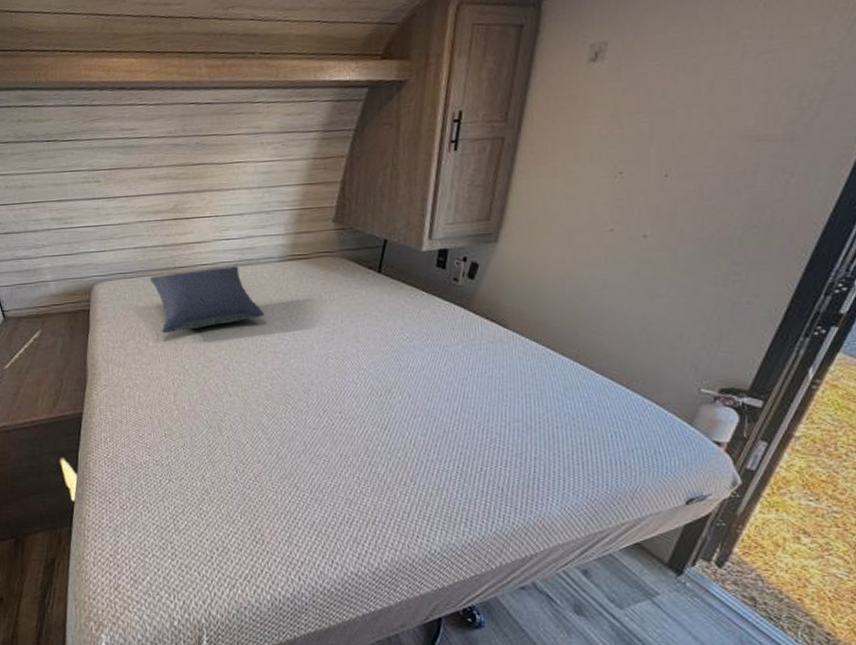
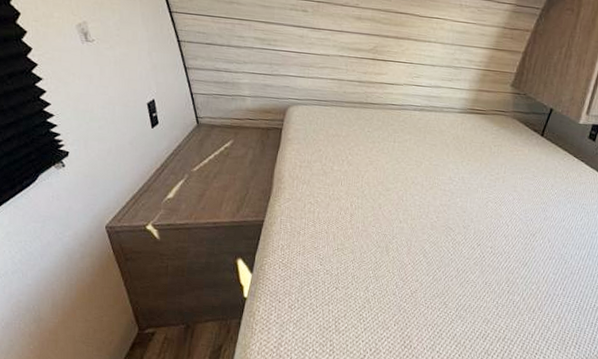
pillow: present [149,266,264,334] -> none [342,107,440,161]

